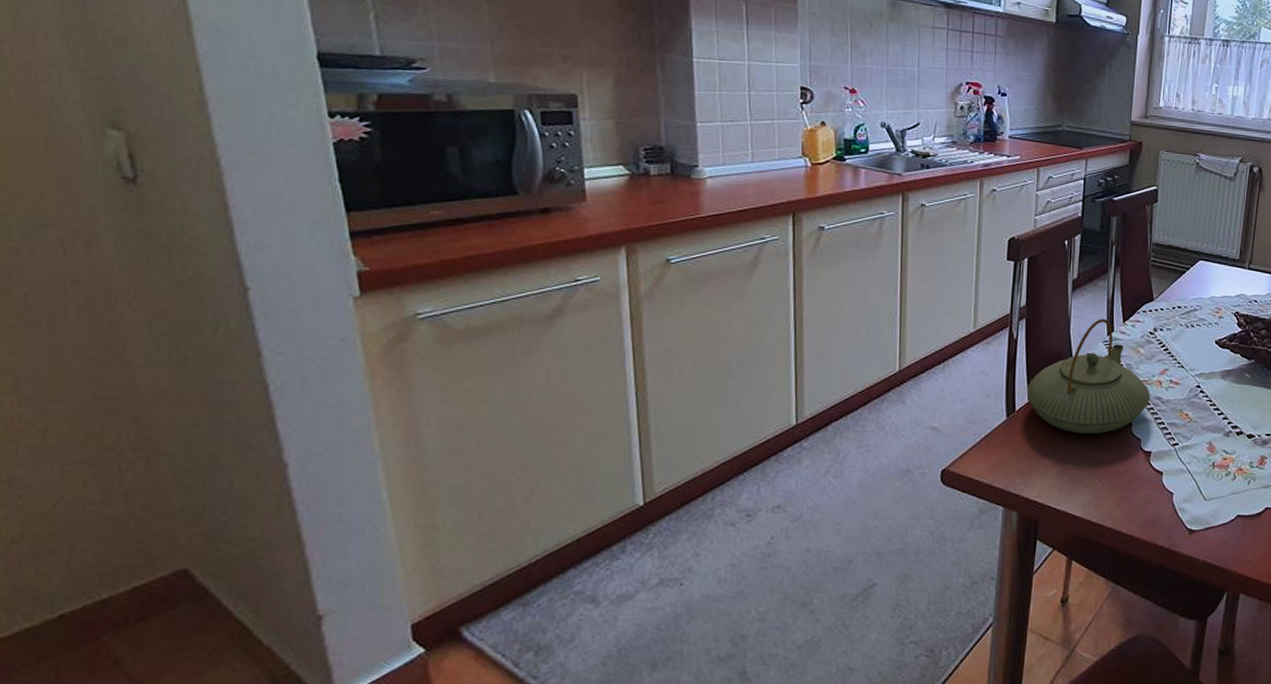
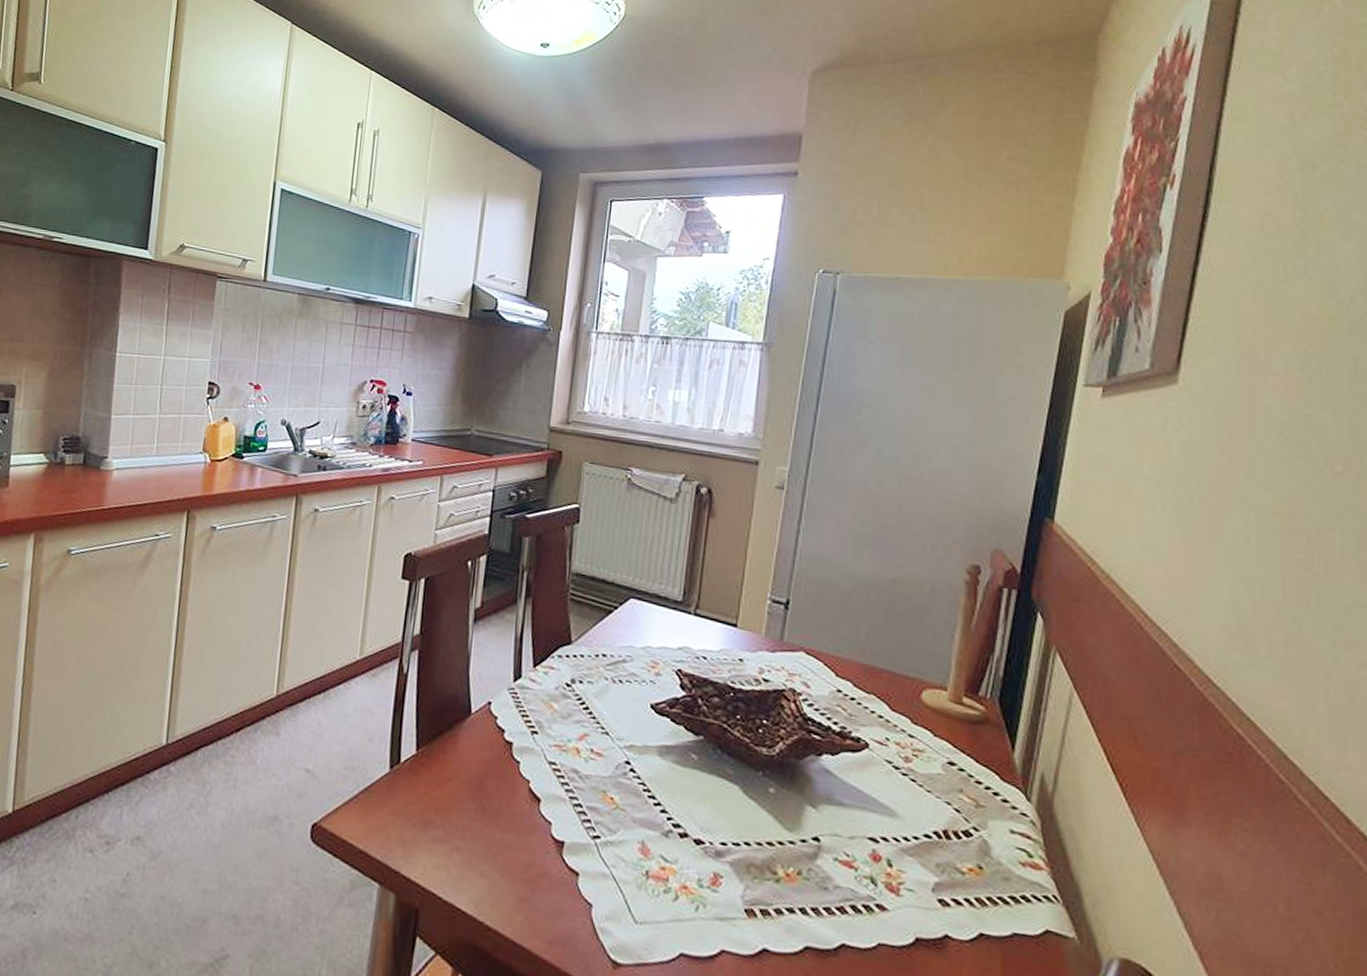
teapot: present [1026,319,1150,434] -> none [414,659,565,808]

